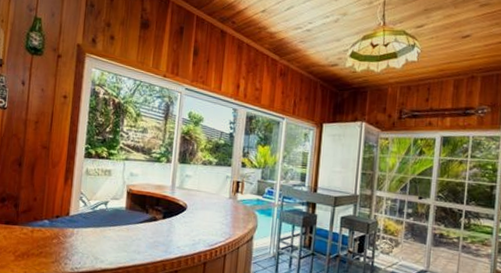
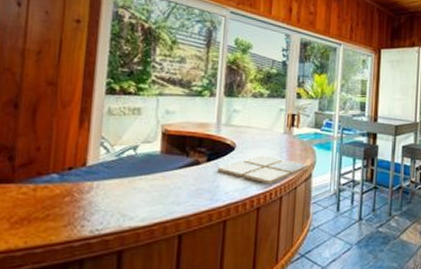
drink coaster: none [171,216,250,243] -> present [217,155,308,185]

